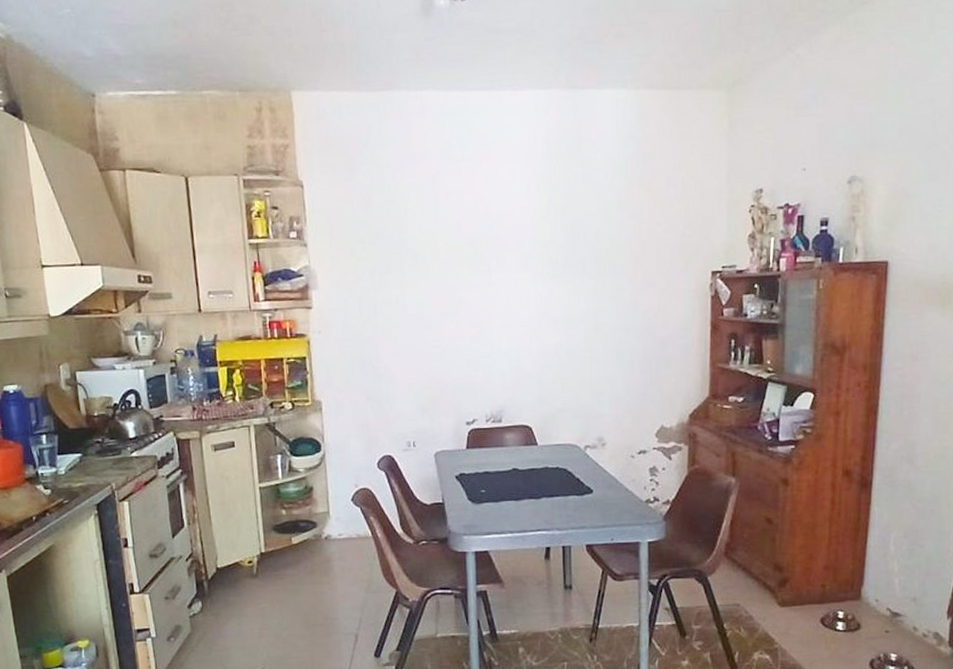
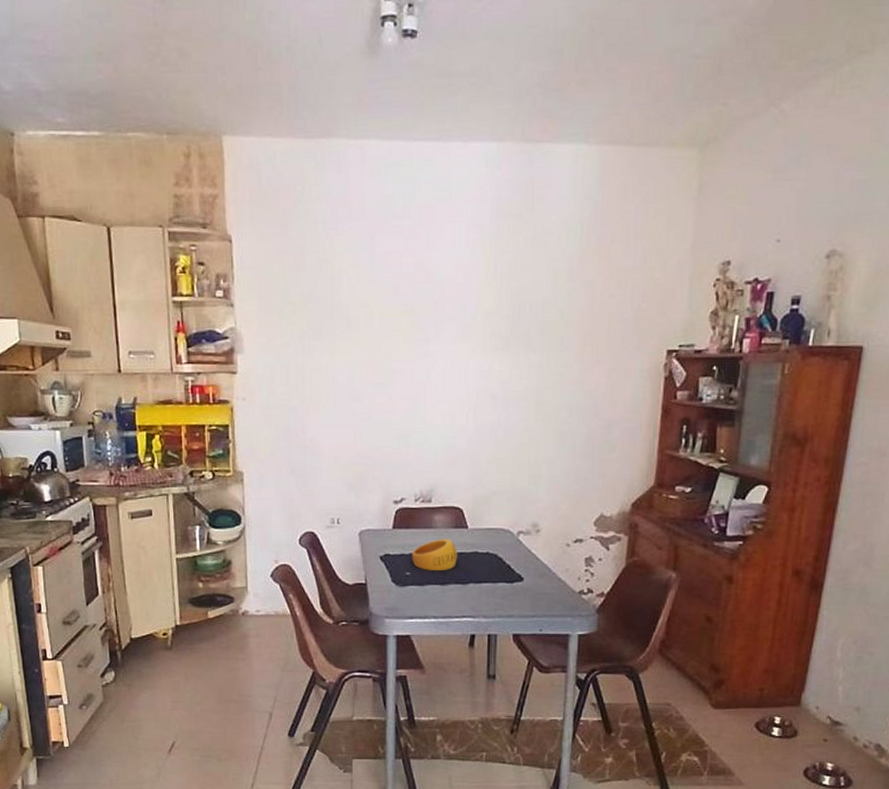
ring: none [486,455,530,487] -> present [412,538,458,570]

